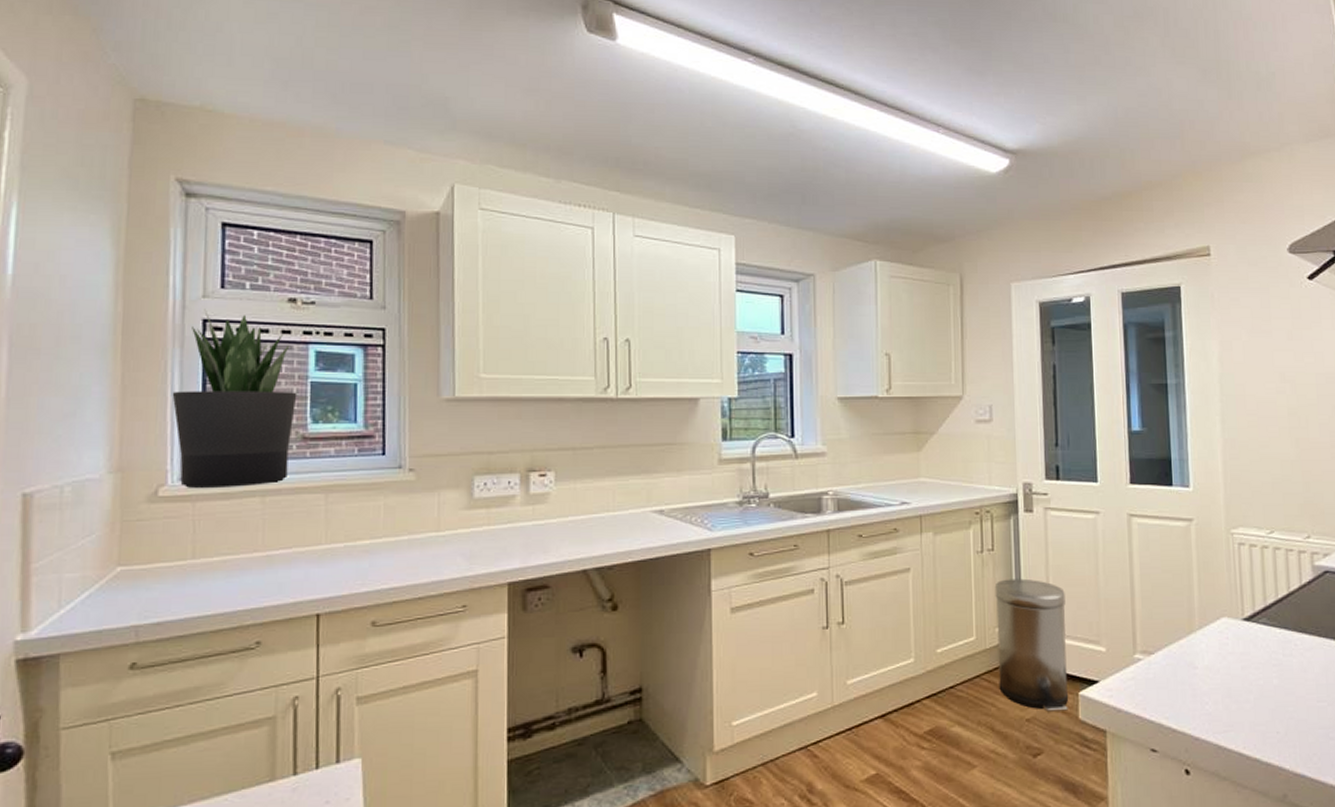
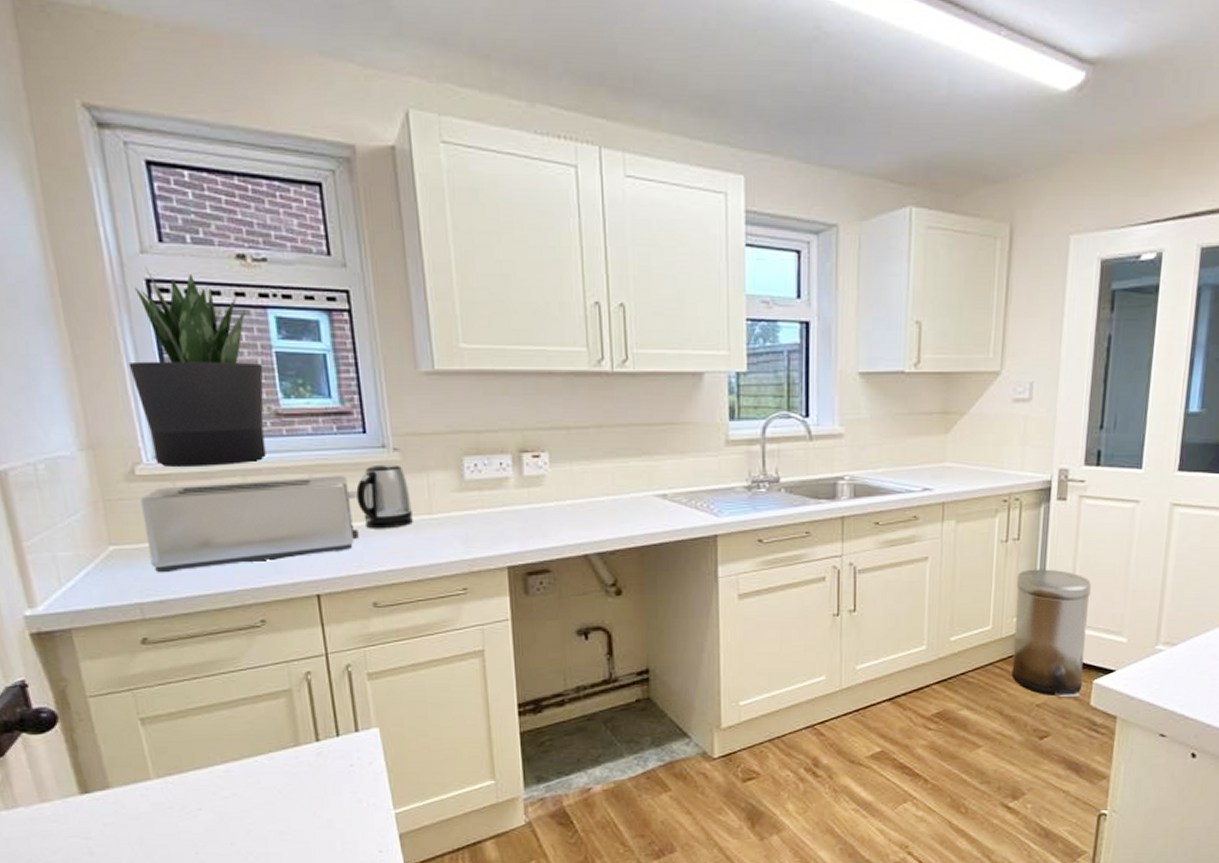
toaster: none [156,495,369,593] -> present [140,476,359,572]
kettle: none [368,484,422,547] -> present [356,464,414,529]

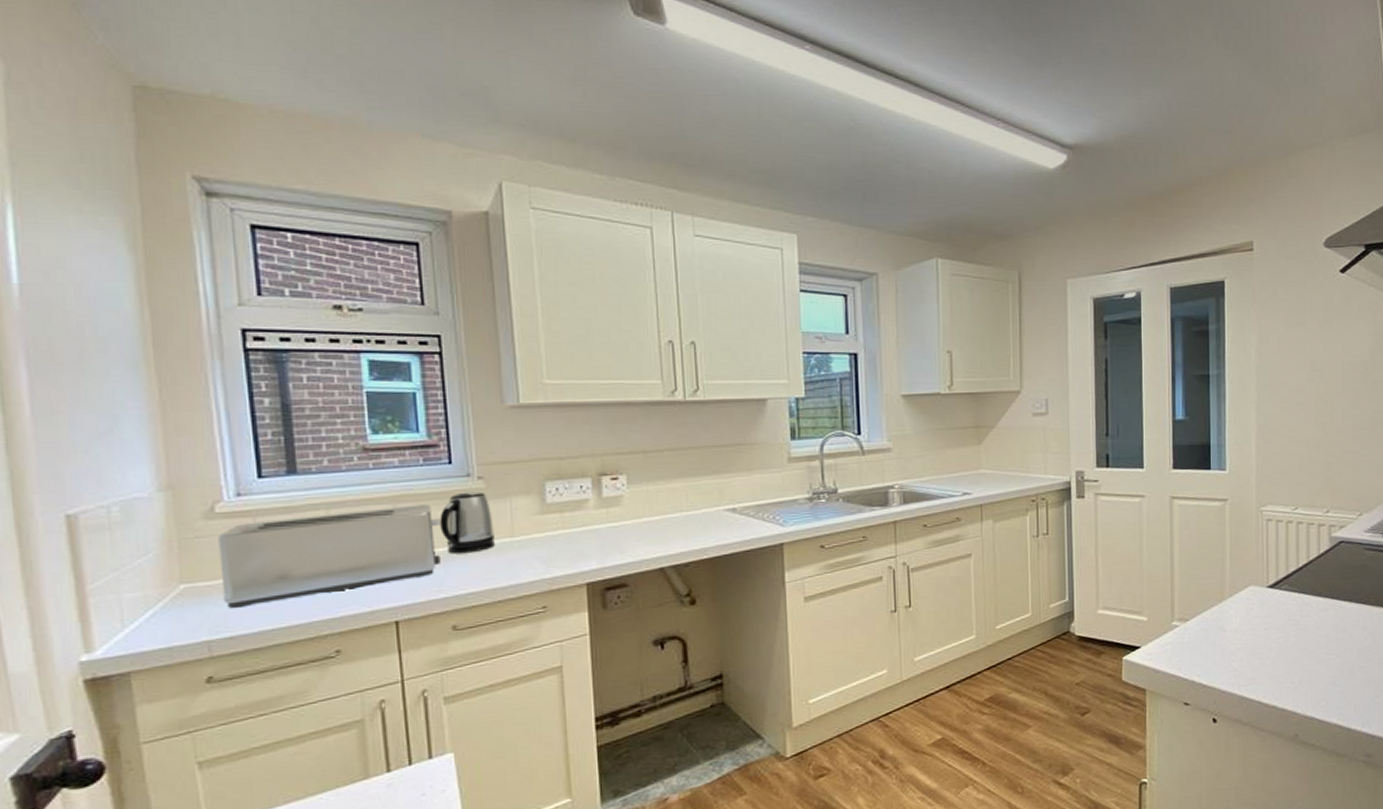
planter: present [128,267,266,468] -> none [217,318,354,505]
pedal bin: present [1011,569,1091,698] -> none [1049,559,1113,676]

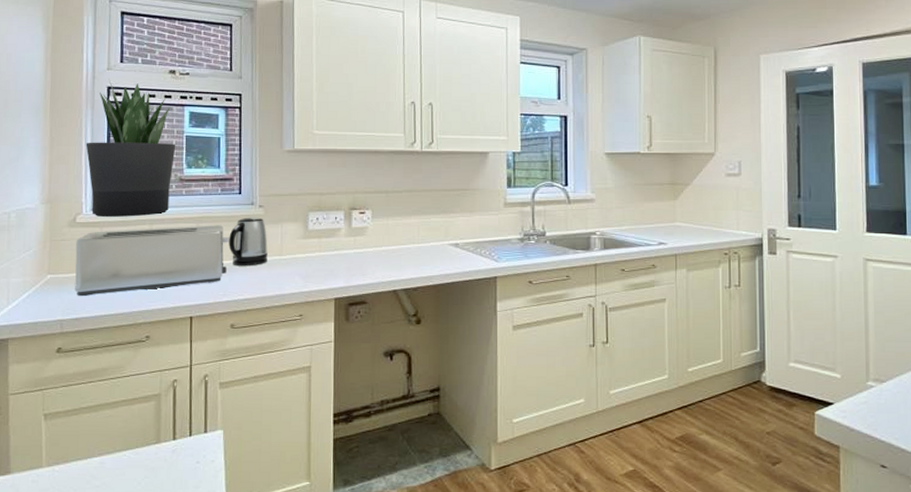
planter: none [217,318,354,505] -> present [85,79,176,218]

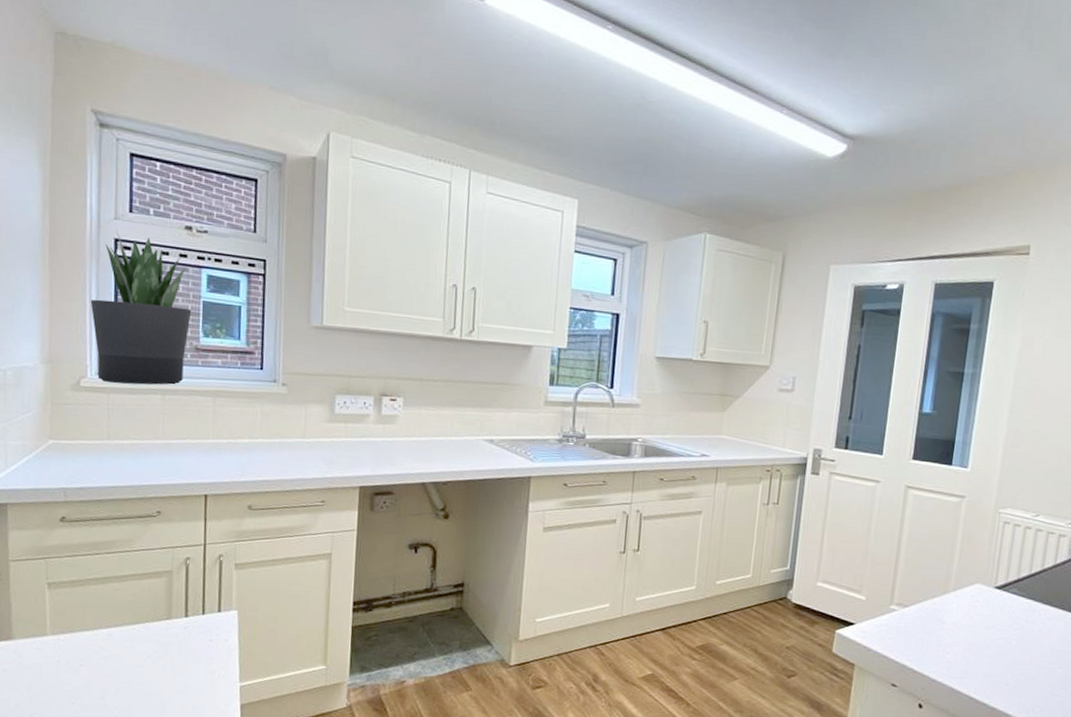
toaster: present [75,225,229,296] -> none [79,397,248,465]
kettle: present [229,217,269,267] -> none [248,395,291,448]

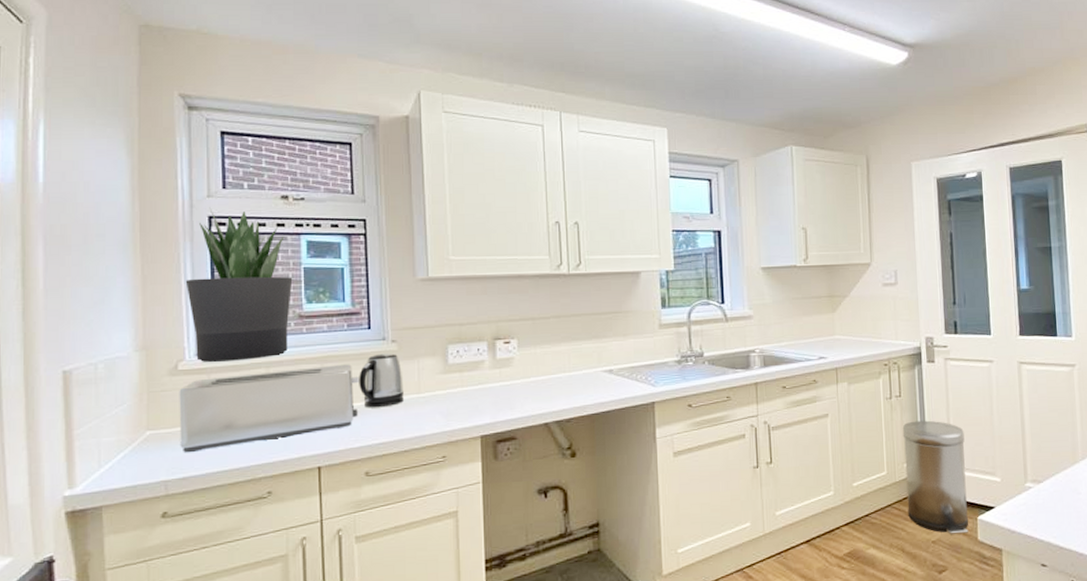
toaster: none [79,397,248,465] -> present [179,364,359,452]
kettle: none [248,395,291,448] -> present [359,353,405,408]
pedal bin: none [766,529,837,644] -> present [902,420,969,534]

